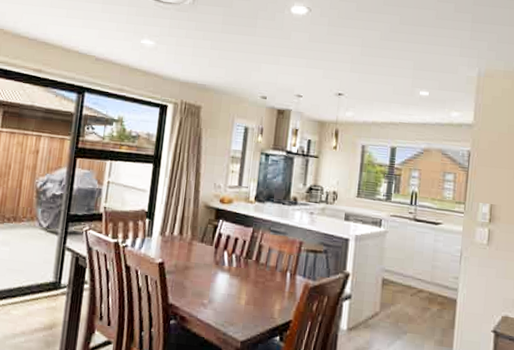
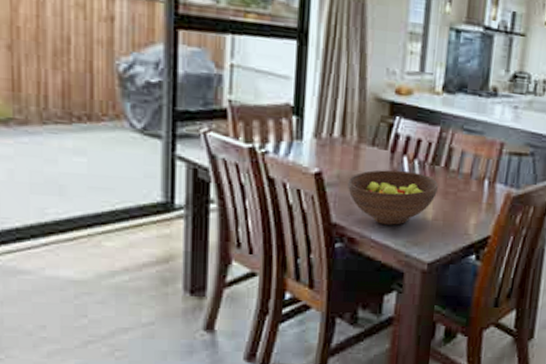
fruit bowl: none [181,261,251,308] -> present [347,170,439,225]

